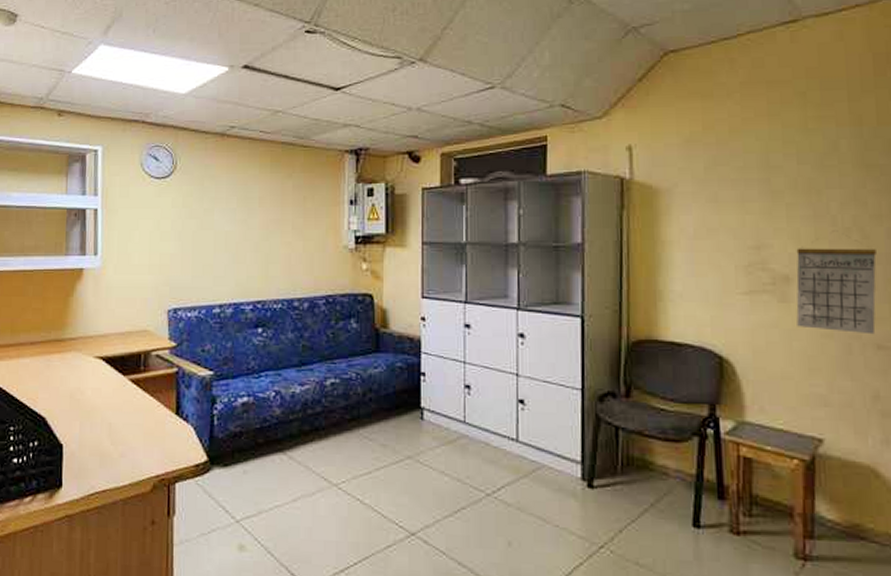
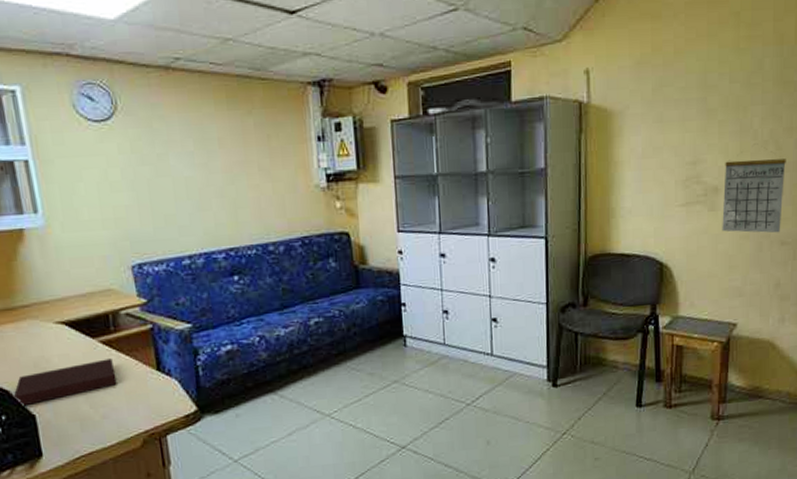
notebook: none [48,397,139,435] -> present [13,358,117,407]

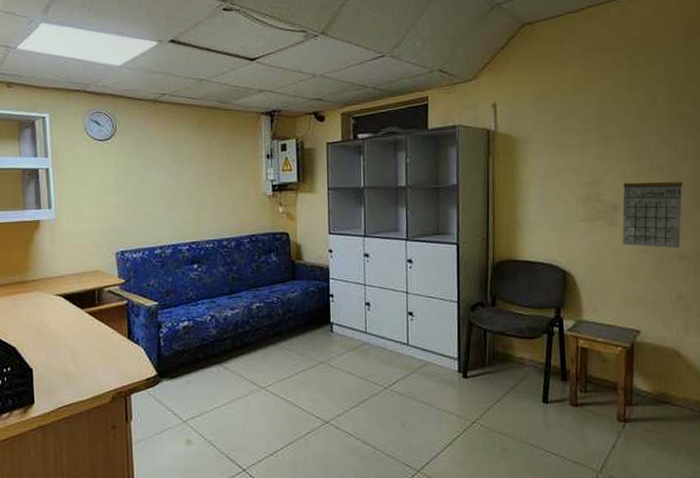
notebook: present [13,358,117,407] -> none [18,326,97,361]

